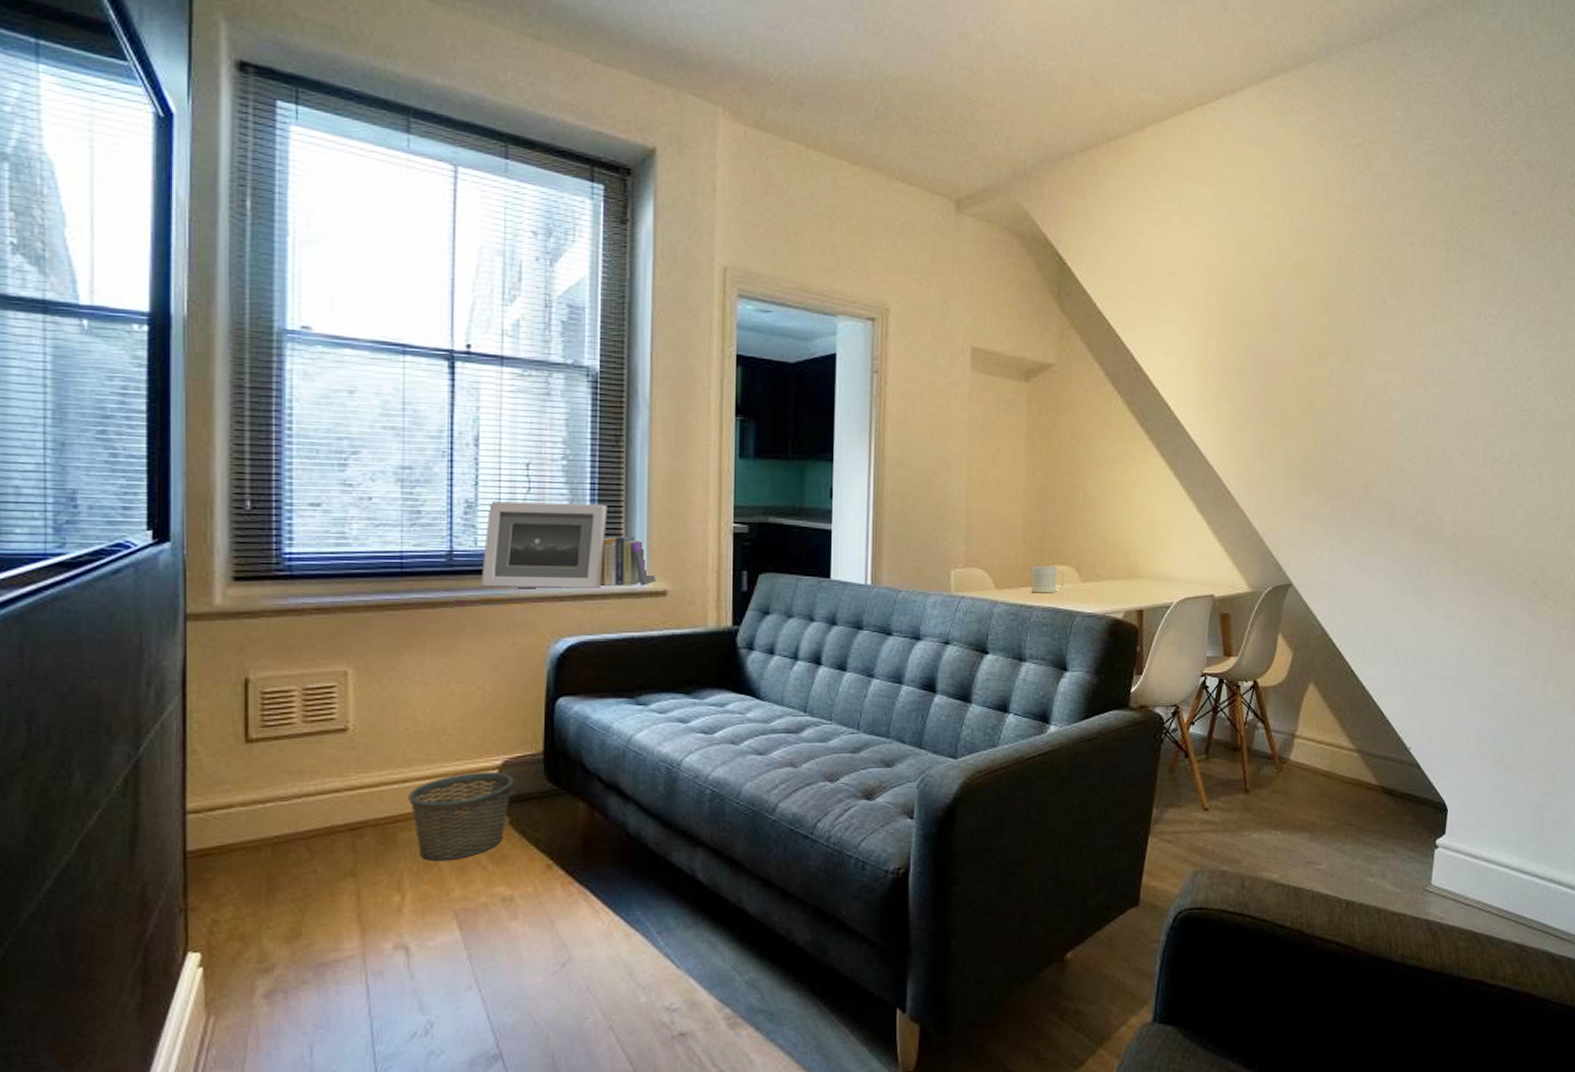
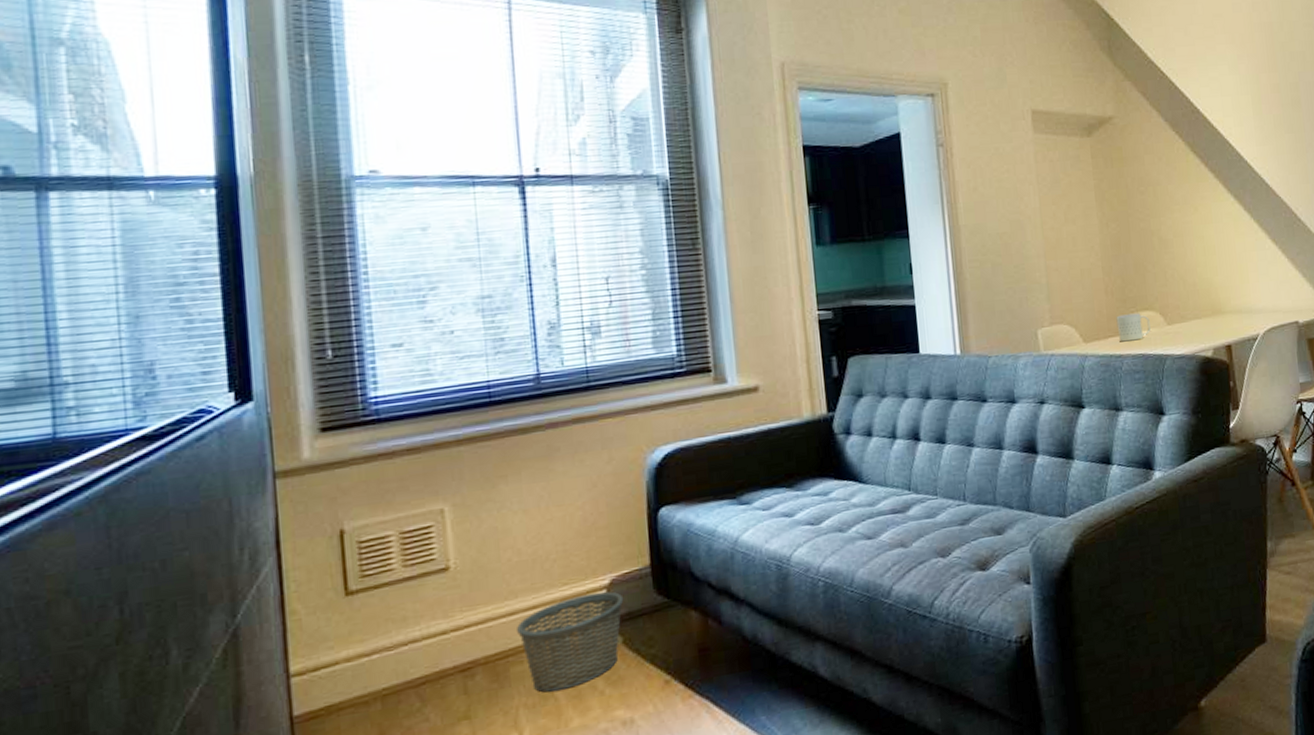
picture frame: present [480,501,608,588] -> none [570,308,693,406]
books: present [600,536,656,586] -> none [689,336,746,390]

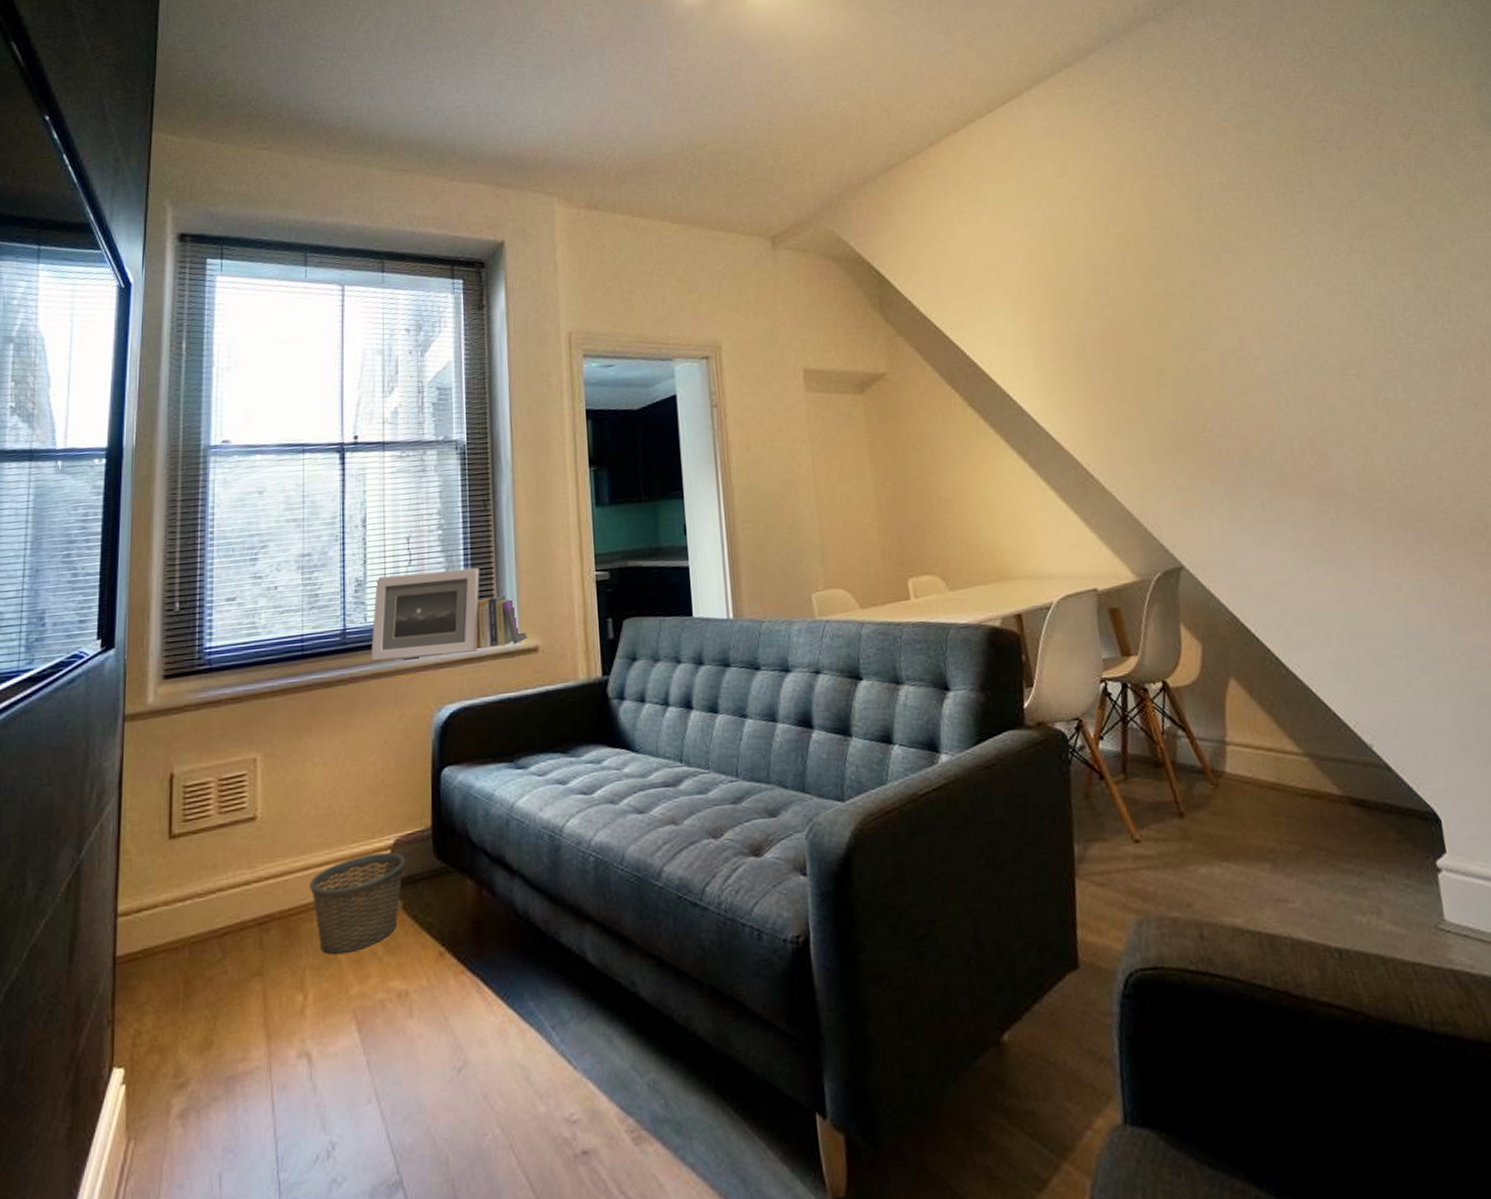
picture frame: none [570,308,693,406] -> present [370,567,480,662]
books: none [689,336,746,390] -> present [476,595,527,648]
mug: present [1116,313,1151,342] -> none [894,577,932,609]

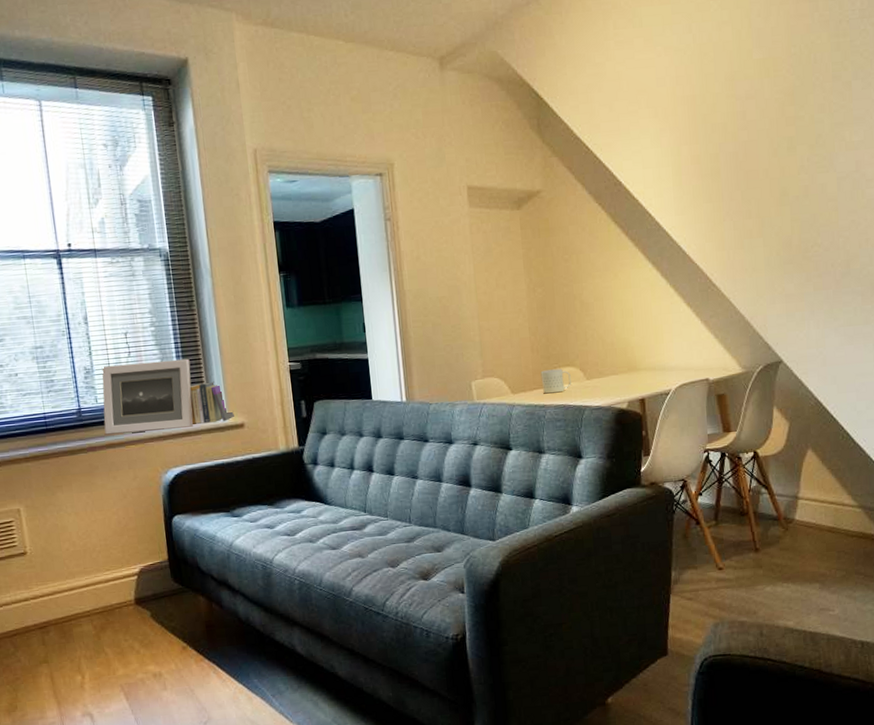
basket: present [308,852,406,954] -> none [75,577,151,648]
mug: none [894,577,932,609] -> present [540,369,571,394]

